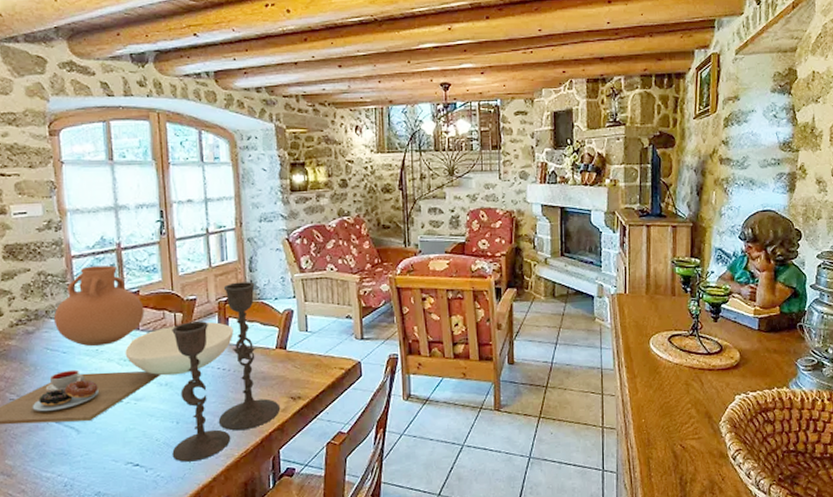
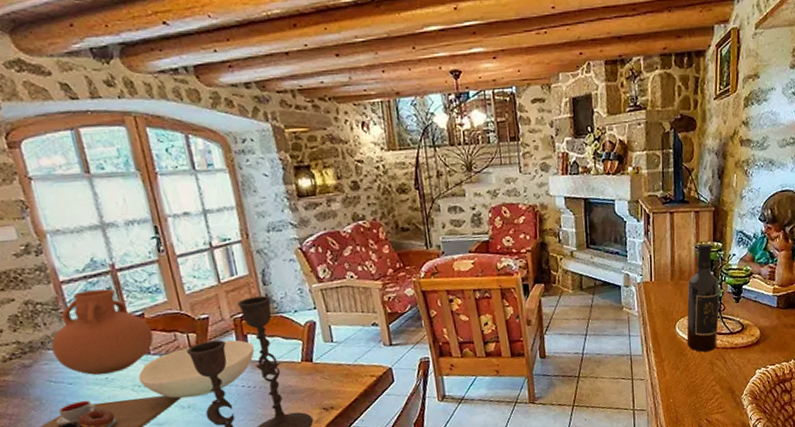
wine bottle: none [661,259,697,371] -> present [686,243,720,352]

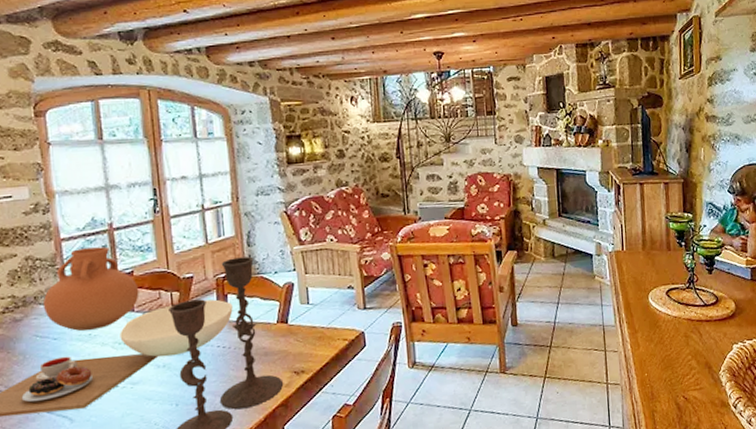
wine bottle: present [686,243,720,352] -> none [659,214,692,324]

